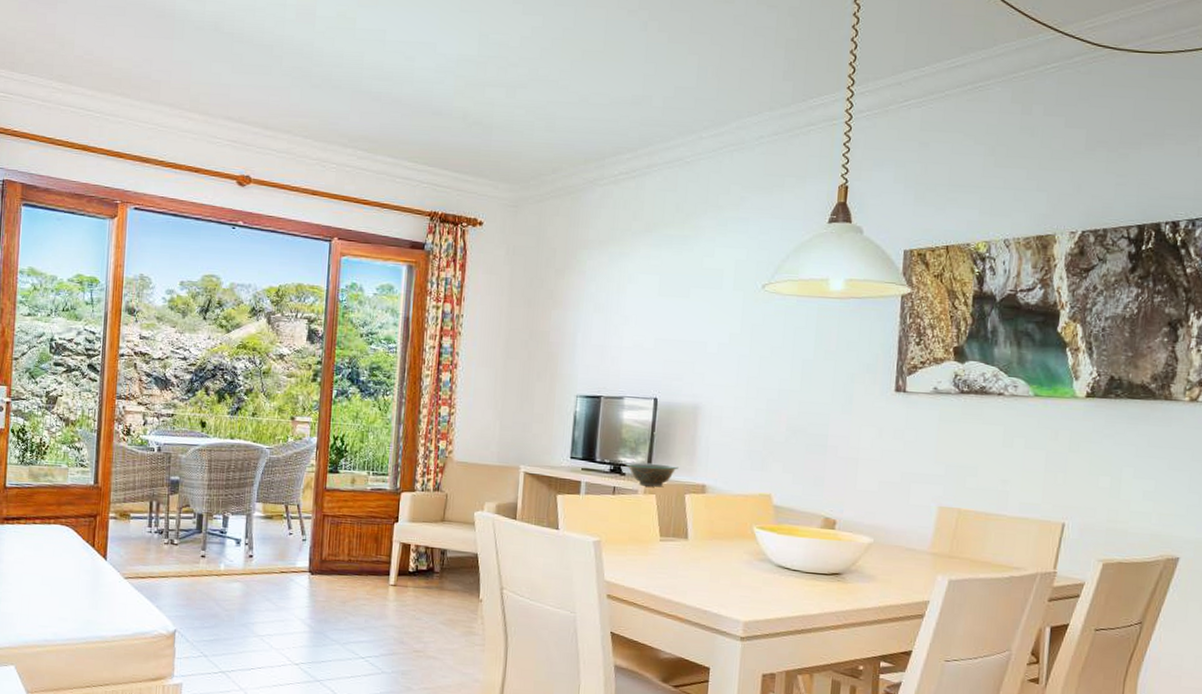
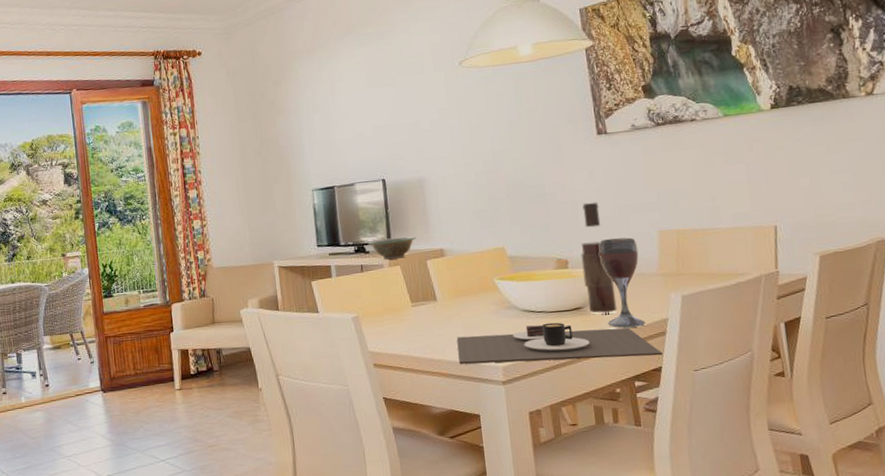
place setting: none [699,582,917,639] -> present [456,322,663,365]
wine bottle: none [848,462,881,584] -> present [581,202,617,314]
cup: none [865,505,914,605] -> present [599,237,646,328]

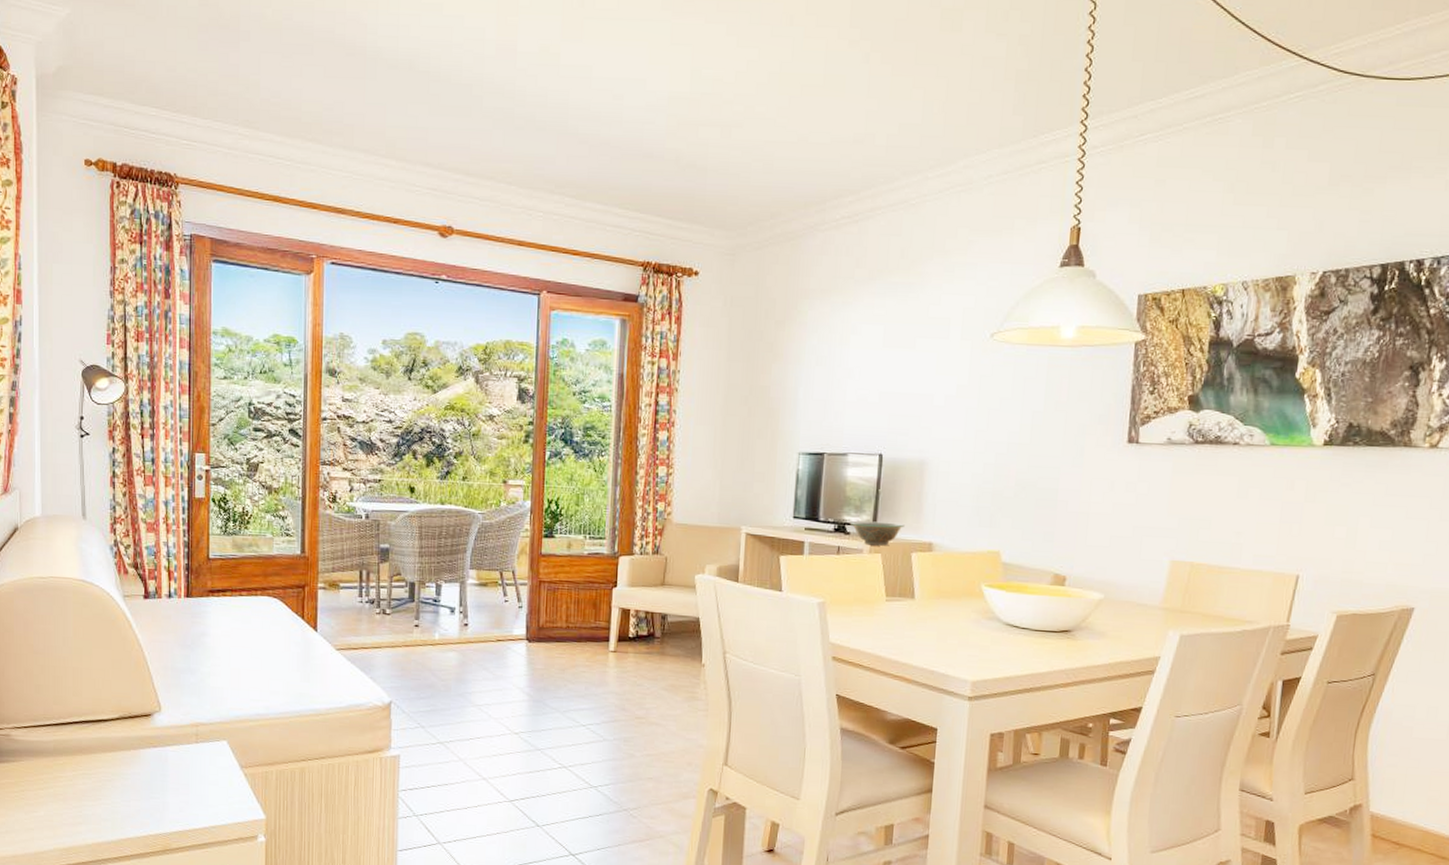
place setting: present [456,322,663,365] -> none [926,641,1147,695]
wine bottle: present [581,202,617,314] -> none [1078,517,1113,641]
cup: present [599,237,646,328] -> none [1094,561,1145,661]

